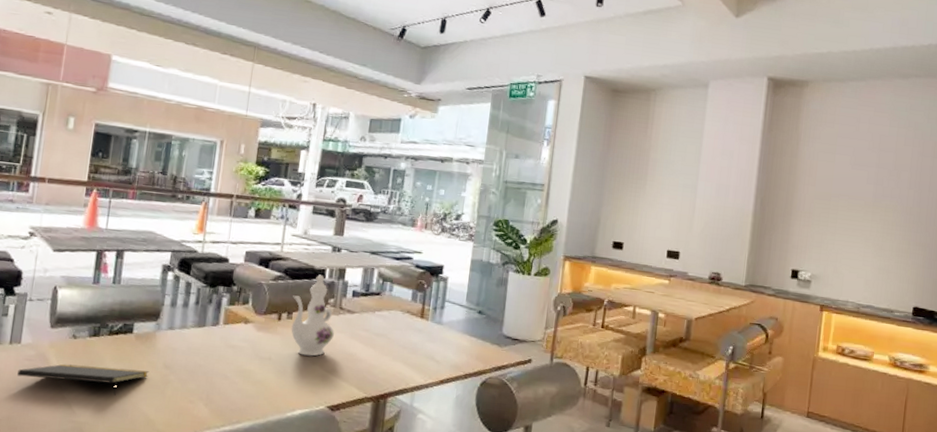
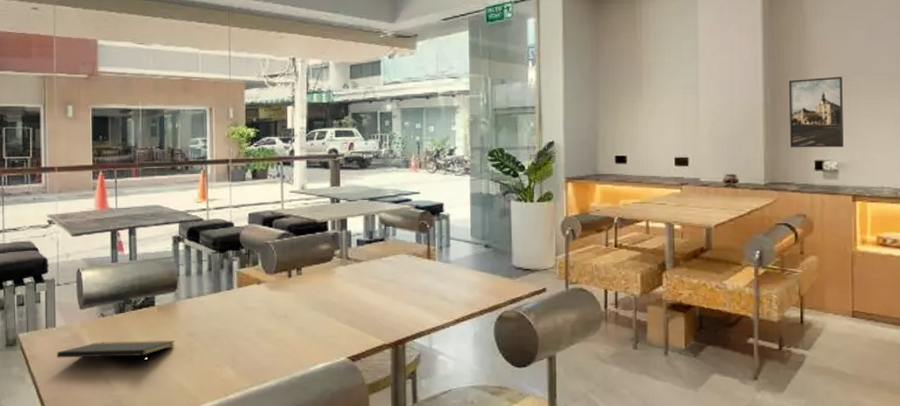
ewer: present [291,274,334,356] -> none [299,227,344,309]
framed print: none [771,193,825,261] -> present [788,76,844,148]

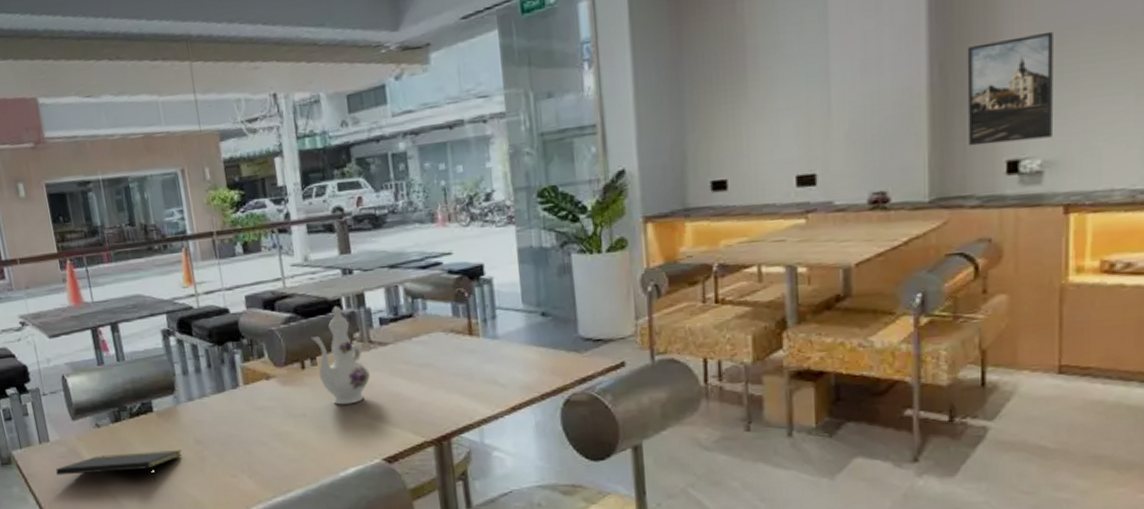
ewer: none [299,227,344,309] -> present [311,306,370,405]

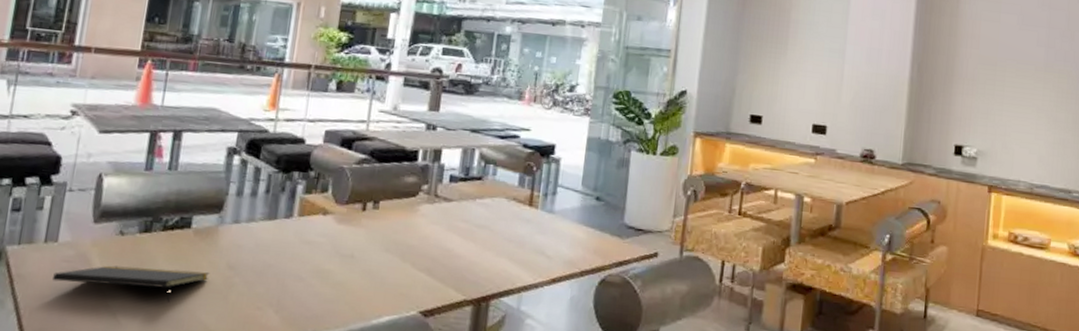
ewer: present [311,306,370,405] -> none [377,156,428,253]
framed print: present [967,31,1053,146] -> none [931,57,990,134]

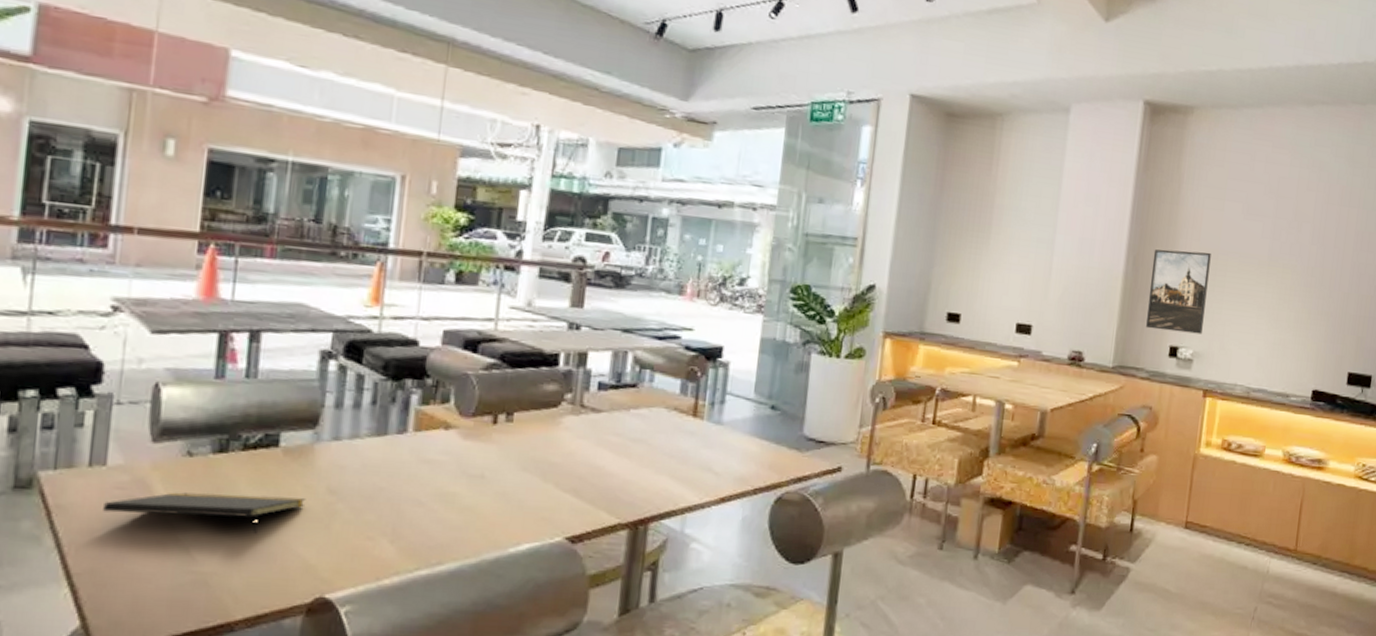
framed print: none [931,57,990,134] -> present [1145,249,1211,334]

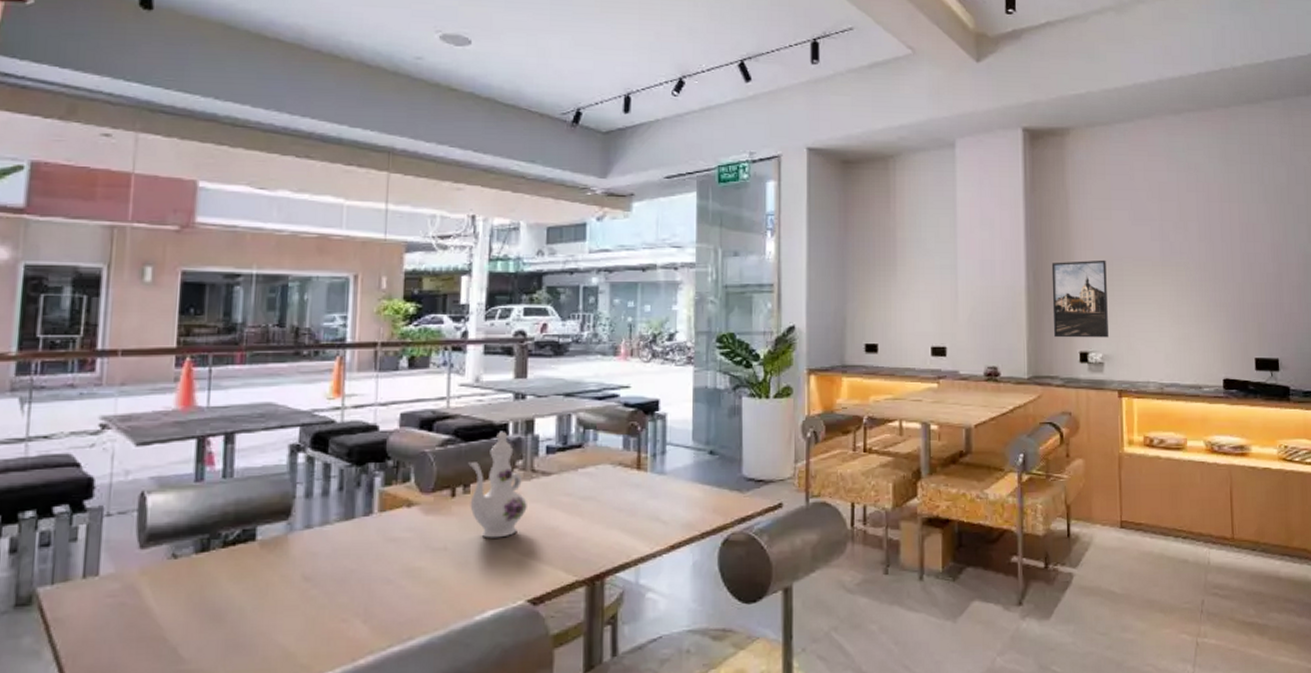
notepad: present [103,492,306,534] -> none [97,588,283,627]
ewer: none [512,361,574,472] -> present [468,431,527,538]

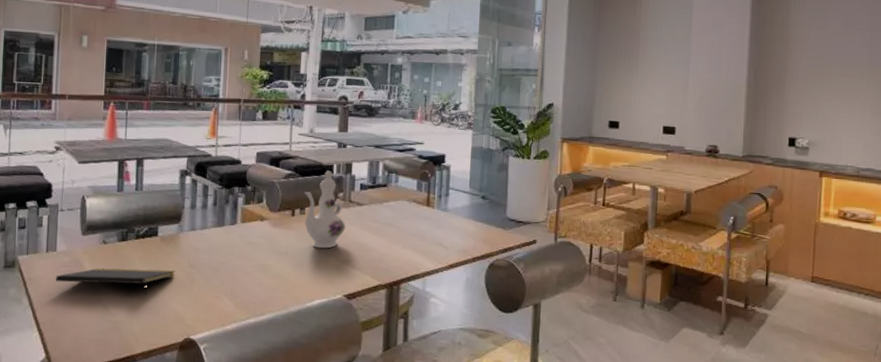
notepad: none [97,588,283,627] -> present [56,268,176,295]
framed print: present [1051,260,1109,338] -> none [767,62,819,127]

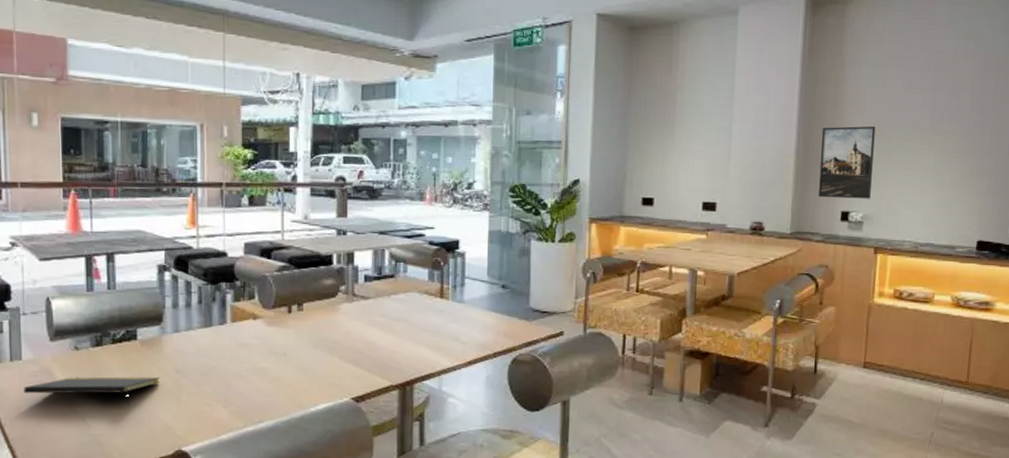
ewer: present [304,170,346,249] -> none [301,261,350,348]
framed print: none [767,62,819,127] -> present [817,126,875,199]

